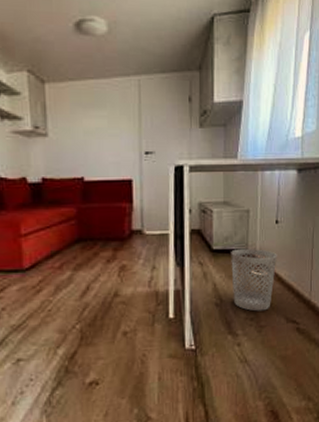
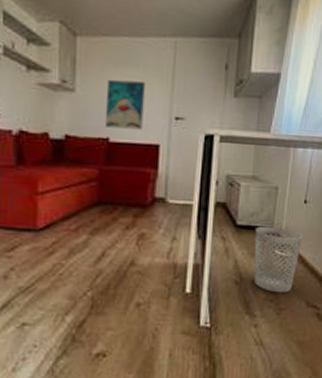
wall art: none [77,121,115,167] -> present [104,79,145,130]

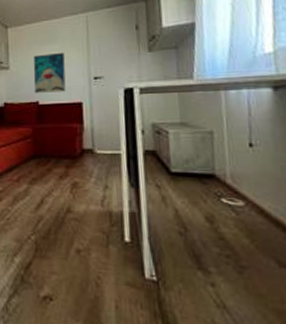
wastebasket: present [253,226,303,293] -> none [193,173,256,248]

